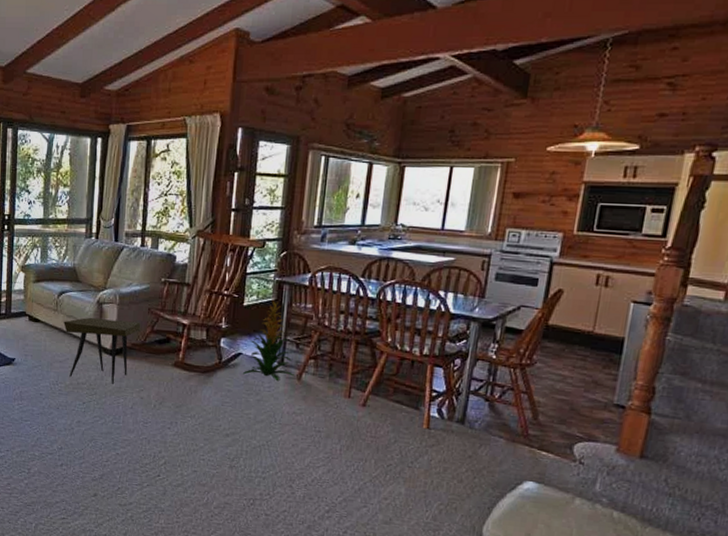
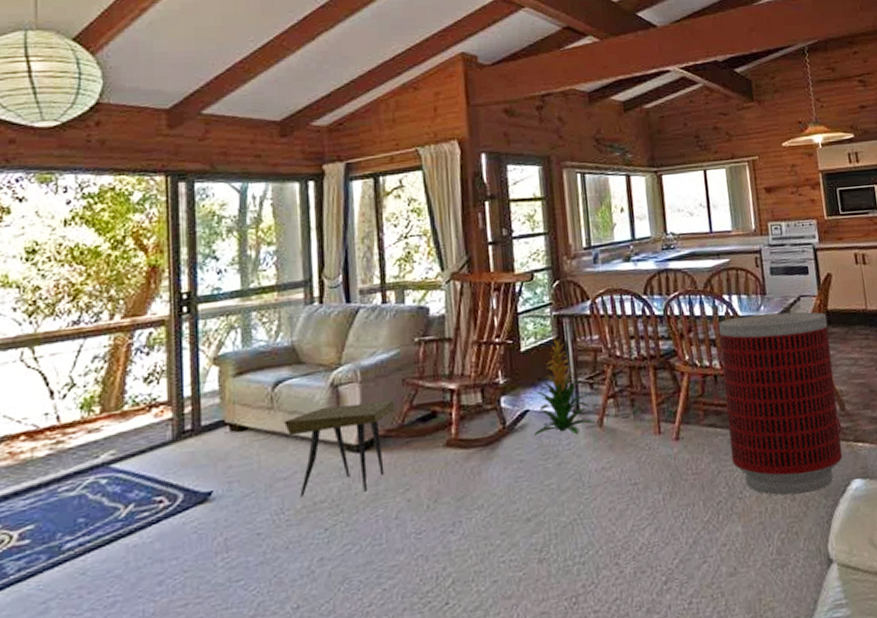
trash can: none [409,313,545,481] -> present [718,311,842,496]

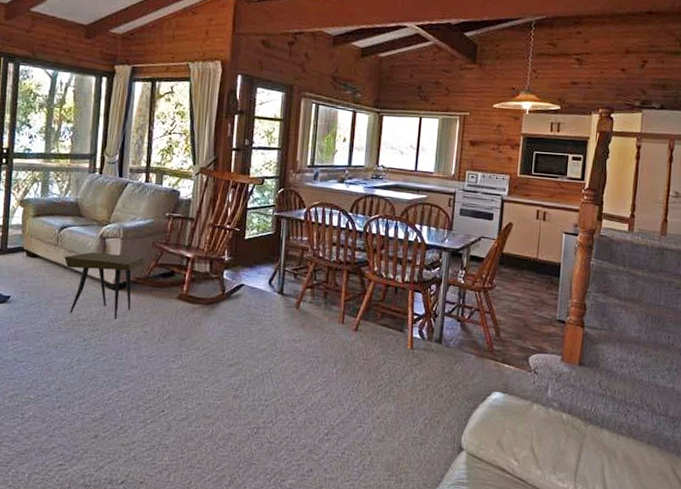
indoor plant: present [535,339,595,436] -> none [245,234,293,310]
trash can: present [718,311,842,496] -> none [396,244,501,395]

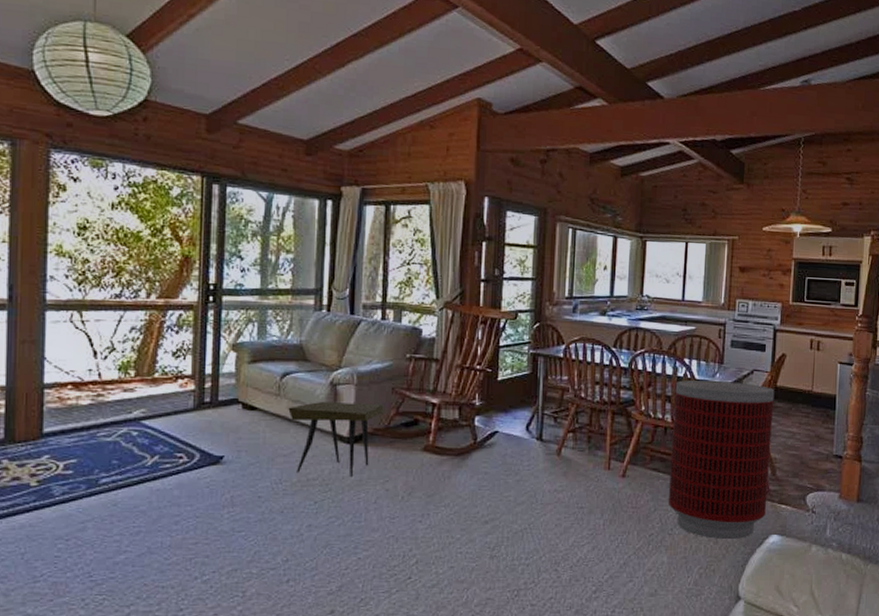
trash can: none [396,244,501,395] -> present [668,380,775,540]

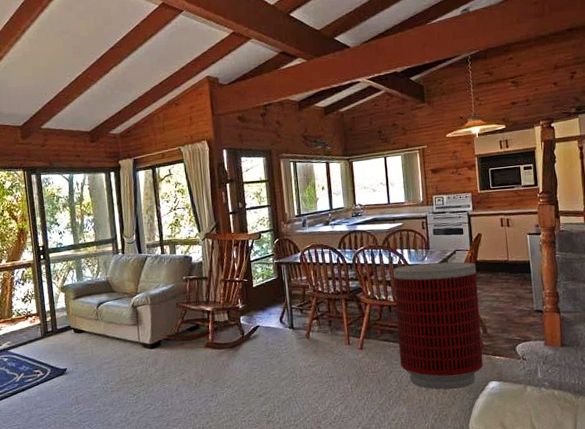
side table: present [288,401,384,477] -> none [105,316,173,375]

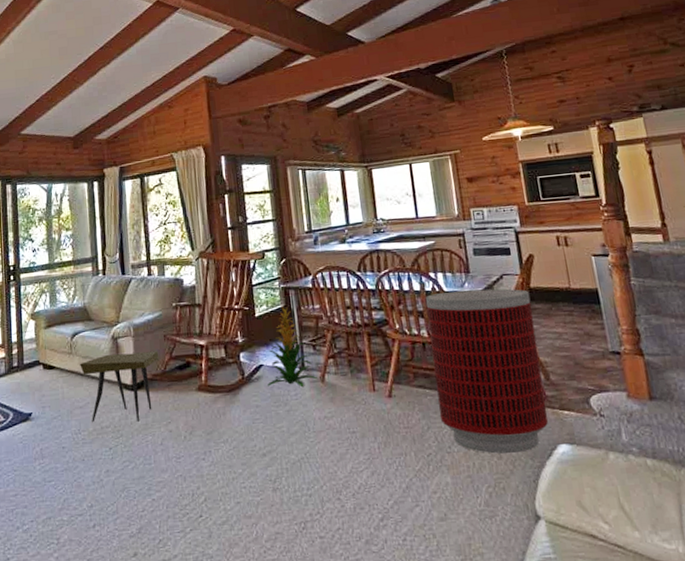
side table: none [105,316,173,375] -> present [80,351,159,423]
indoor plant: none [263,279,304,343] -> present [268,307,317,387]

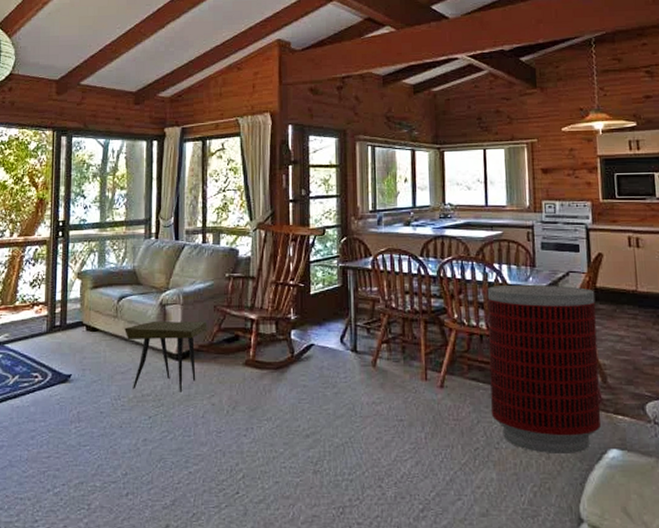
indoor plant: present [268,307,317,387] -> none [317,287,369,369]

